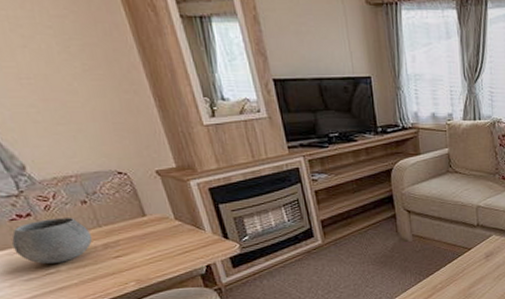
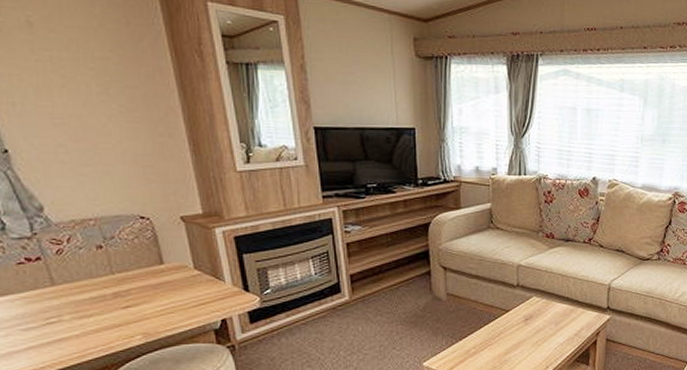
bowl: present [11,218,92,264] -> none [16,263,102,312]

